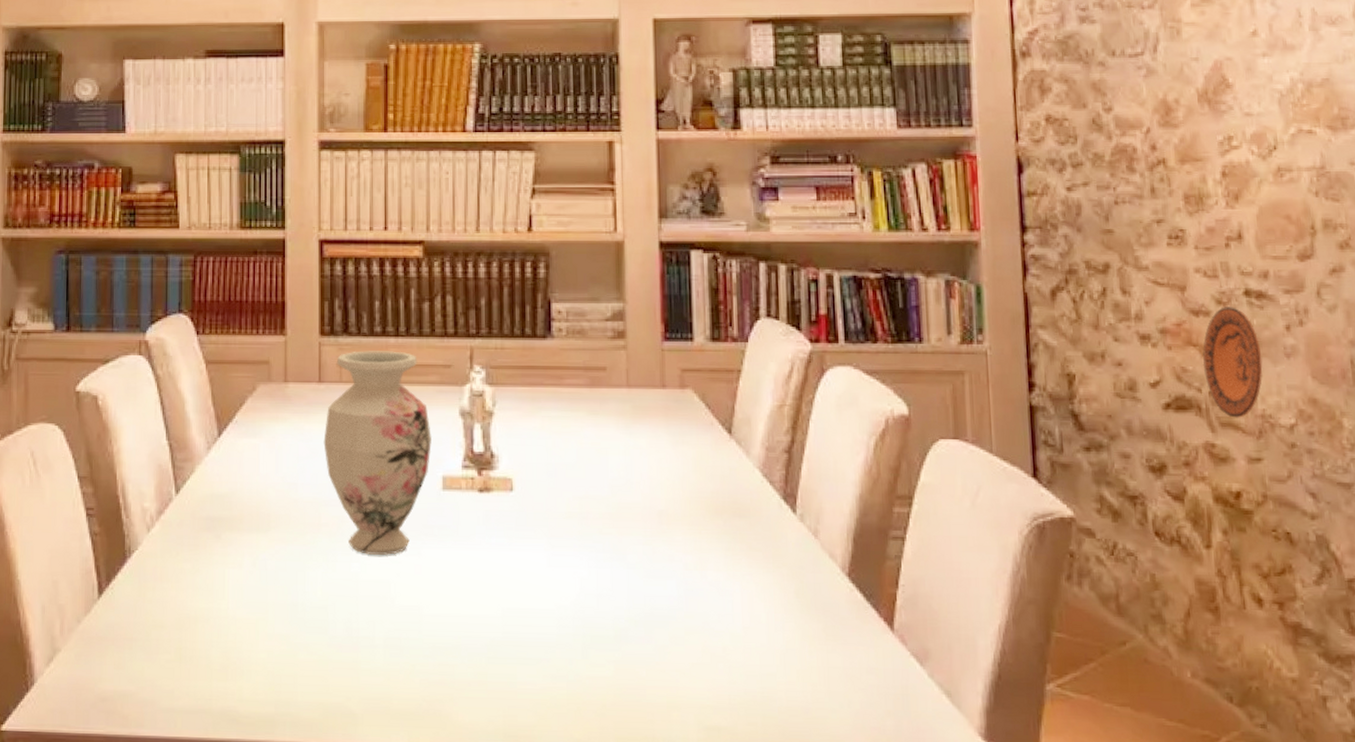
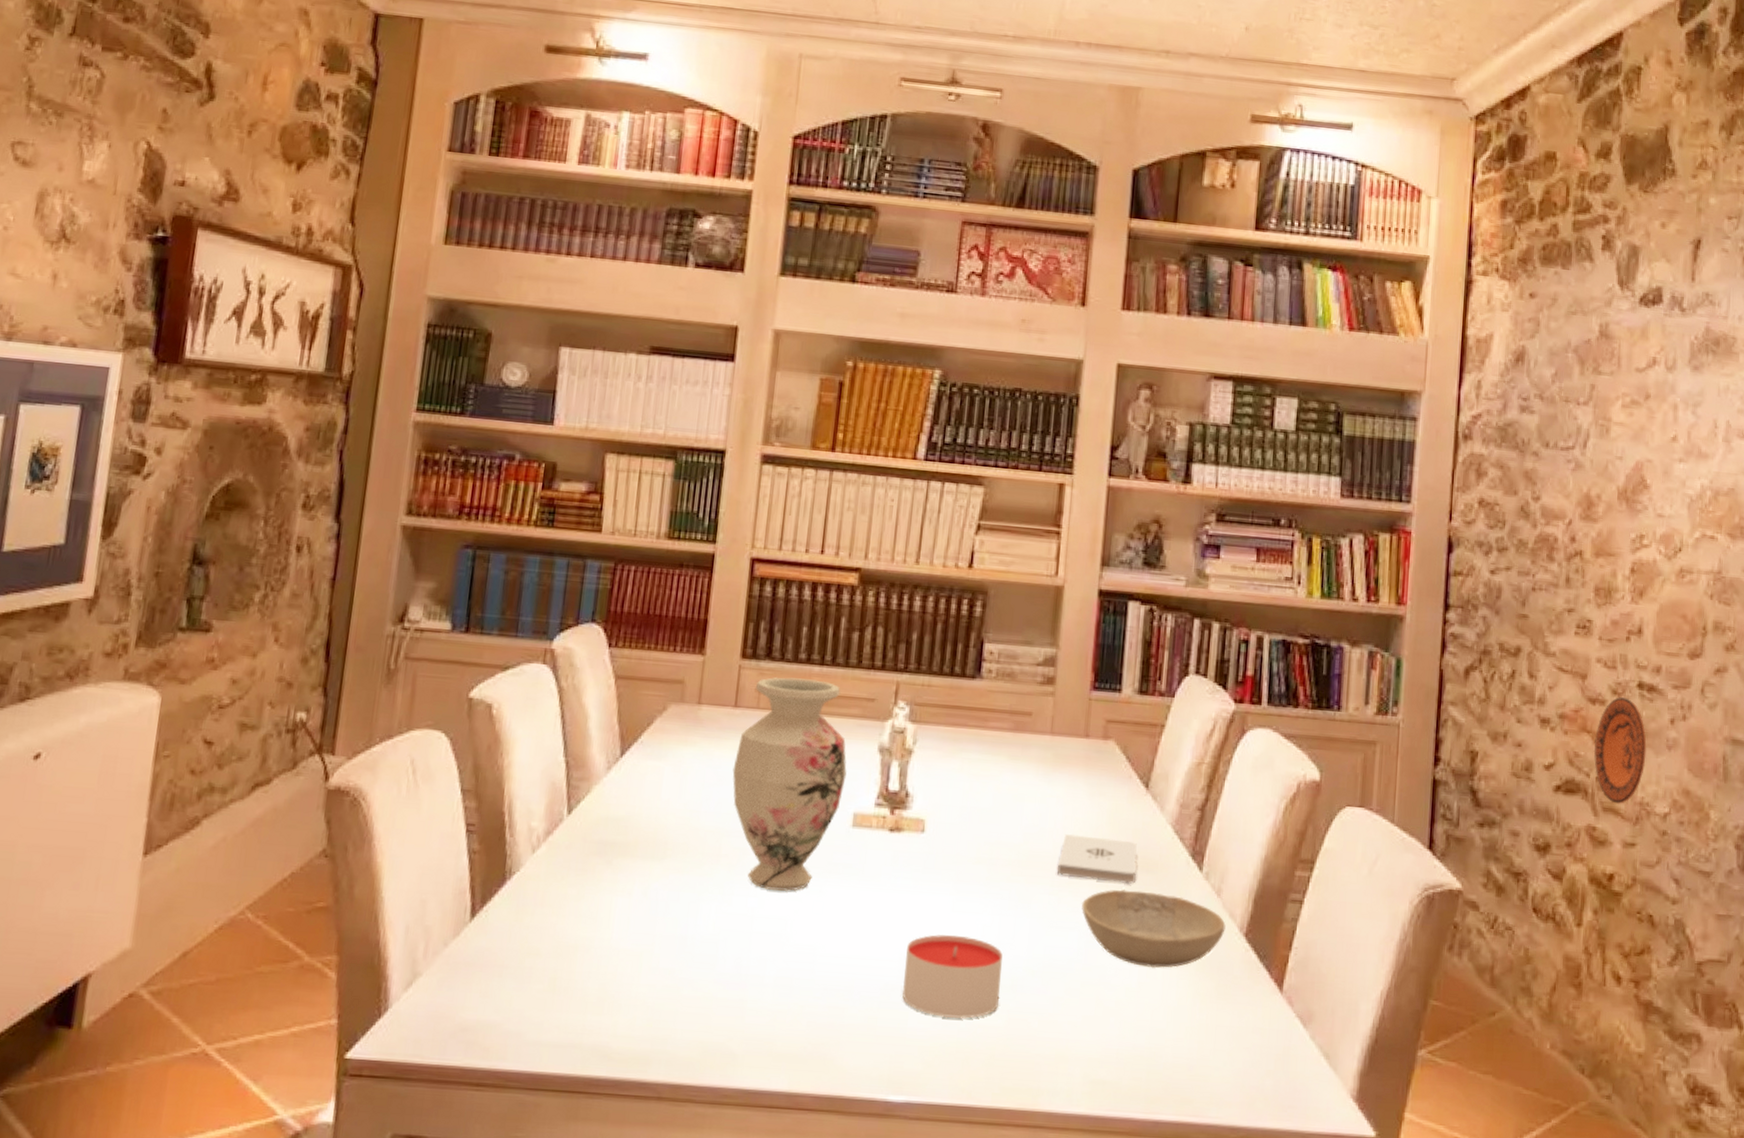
candle: none [508,589,604,672] -> present [902,934,1003,1020]
notepad: none [649,484,730,531] -> present [1057,834,1138,885]
bowl: none [676,536,827,613] -> present [1081,889,1226,969]

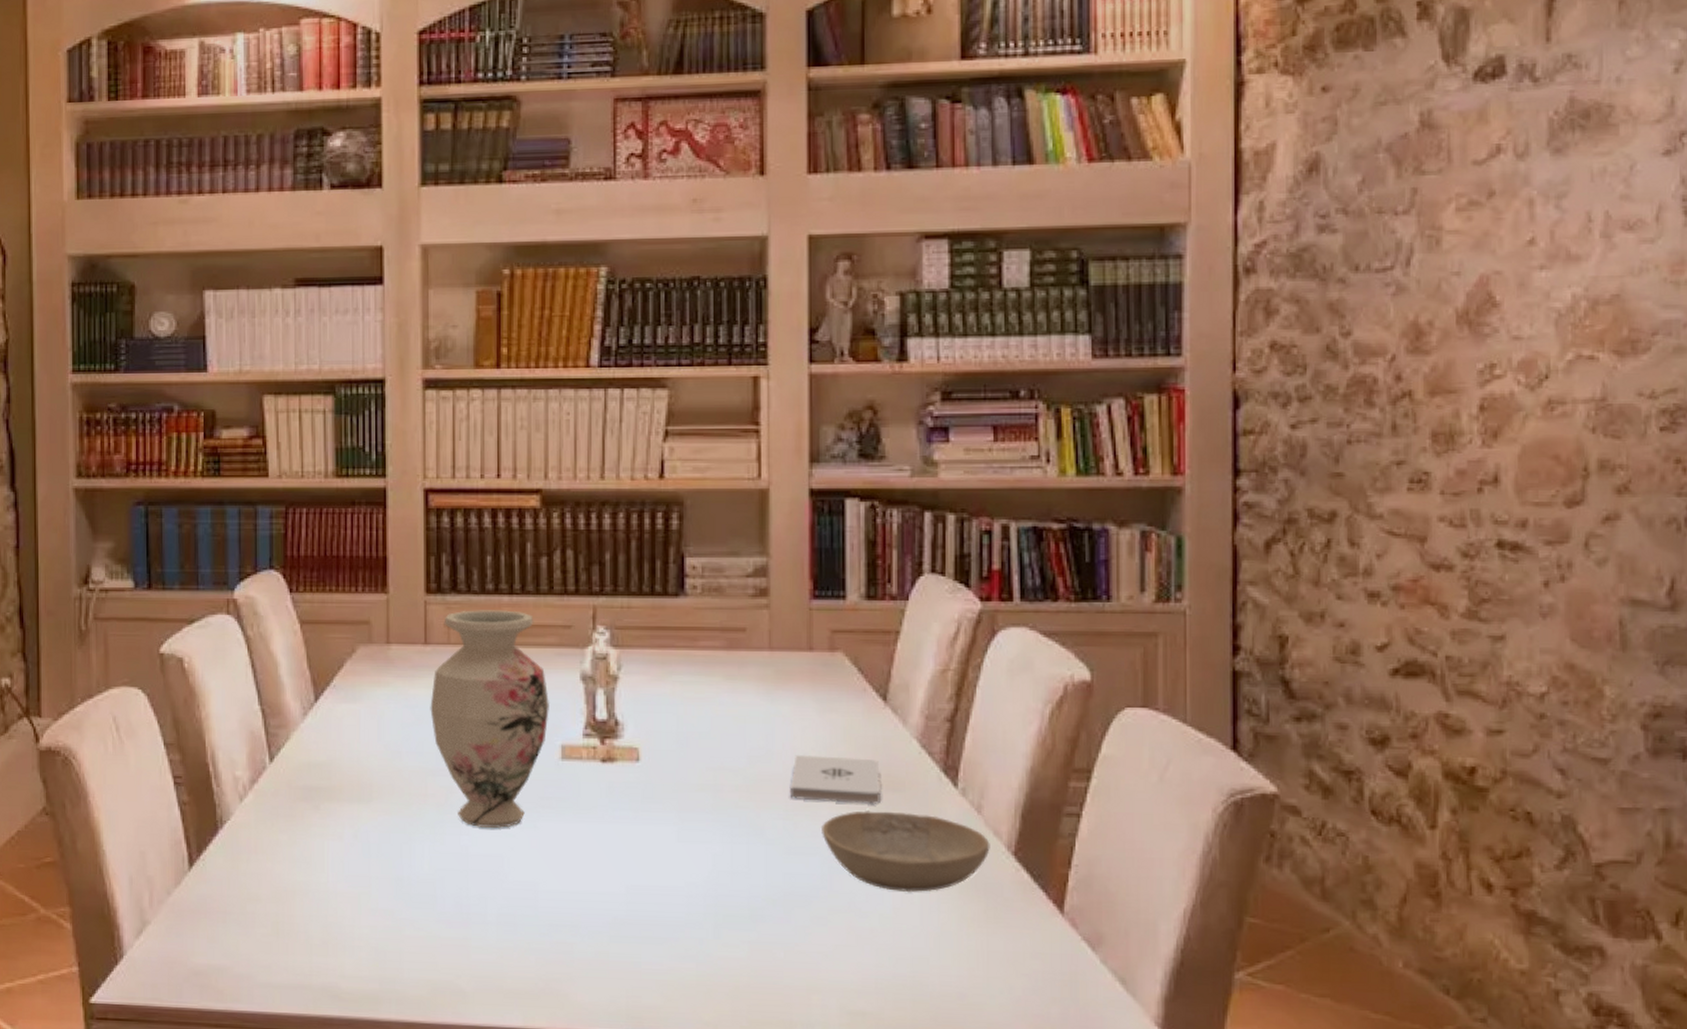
candle: present [902,934,1003,1020] -> none [633,865,738,952]
decorative plate: present [1593,697,1647,804] -> none [1440,560,1512,685]

